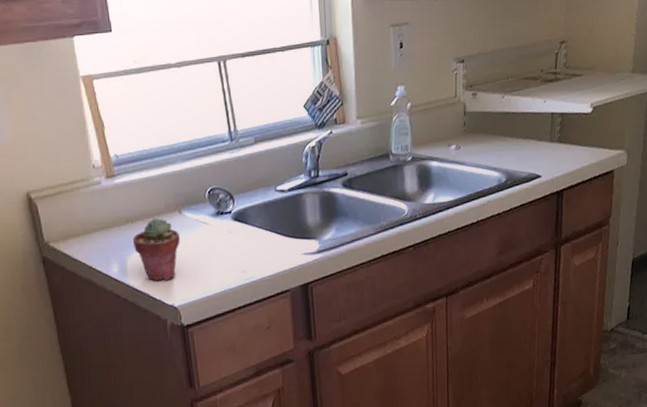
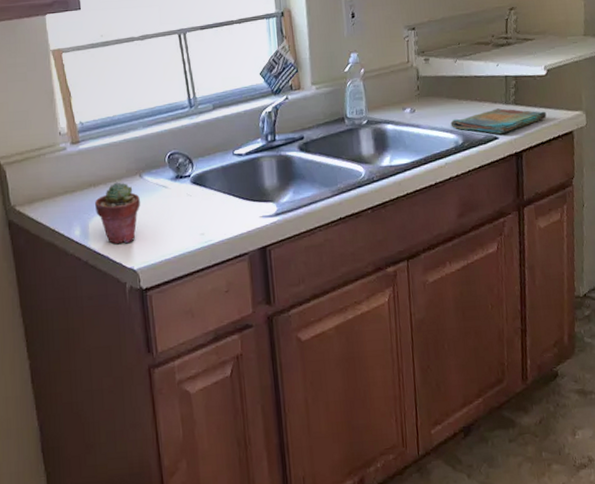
dish towel: none [495,146,590,173] -> present [450,108,547,135]

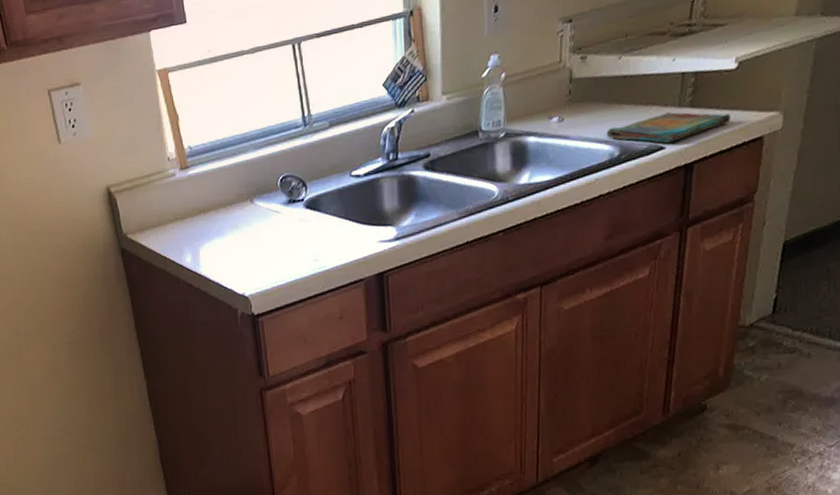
potted succulent: present [94,182,140,245] -> none [204,208,252,271]

